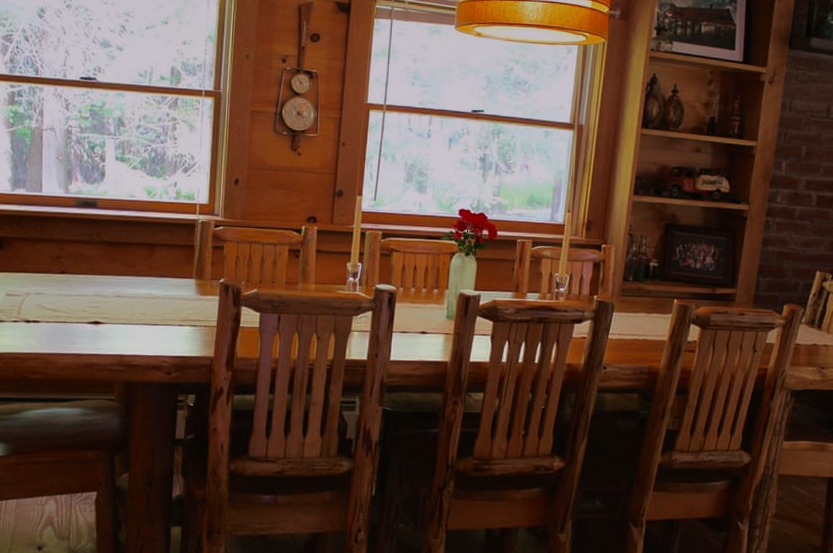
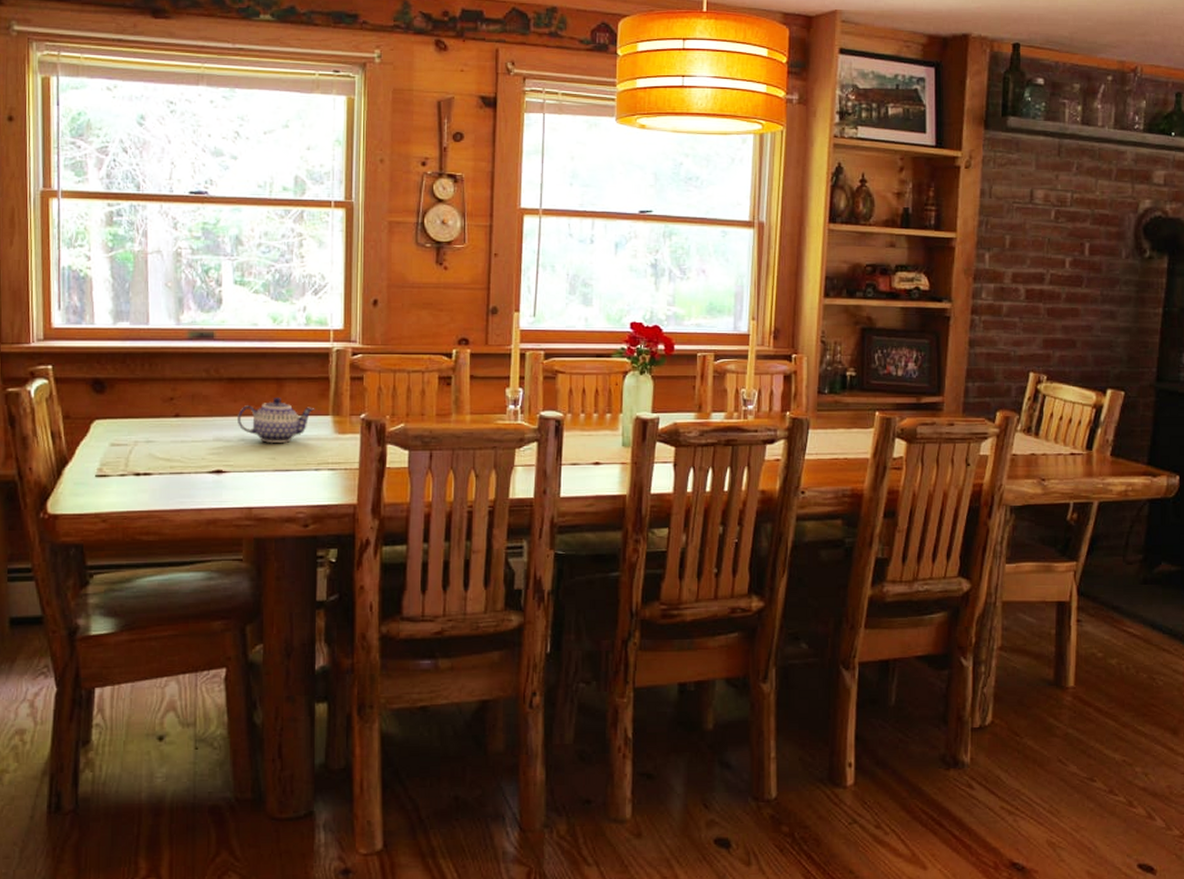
teapot: none [114,260,181,302] -> present [238,396,315,444]

